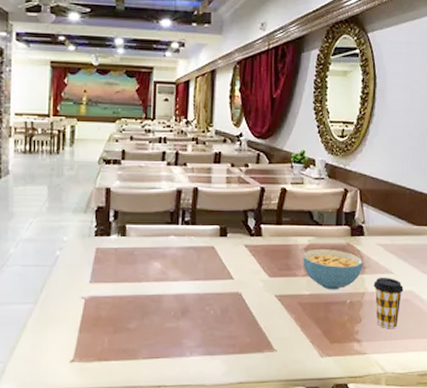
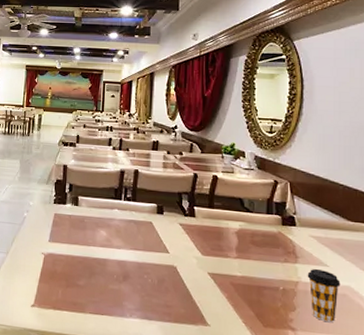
cereal bowl: present [302,248,363,290] -> none [233,234,295,276]

